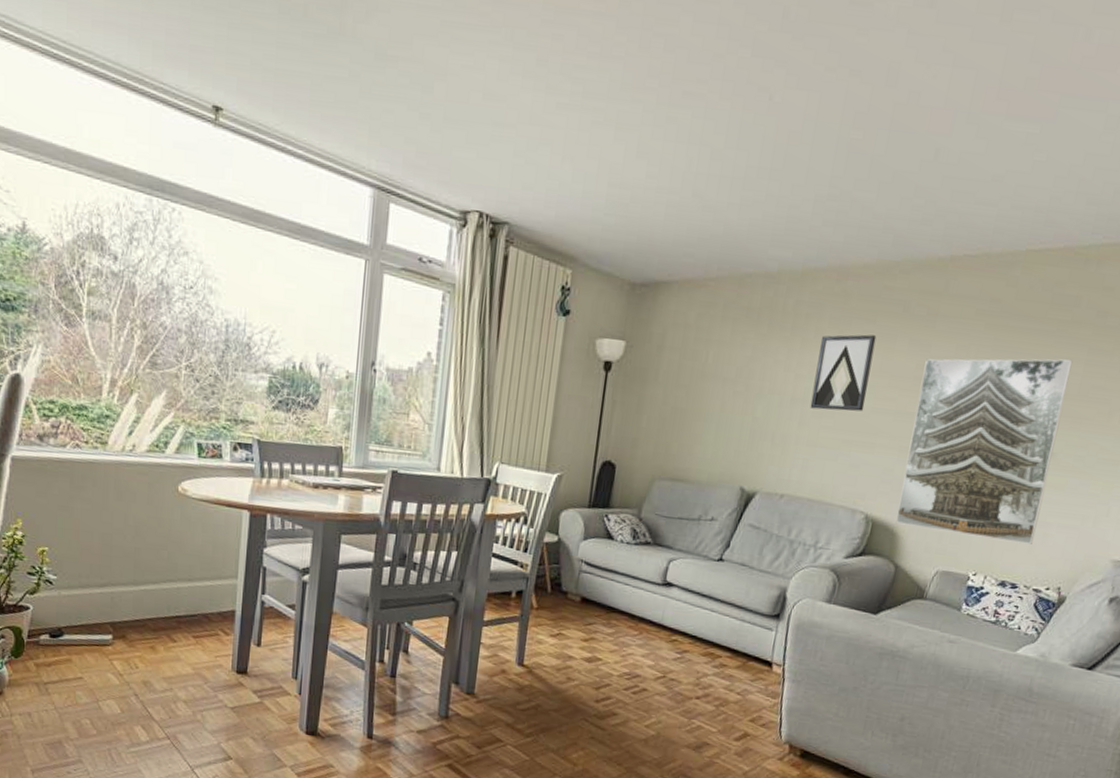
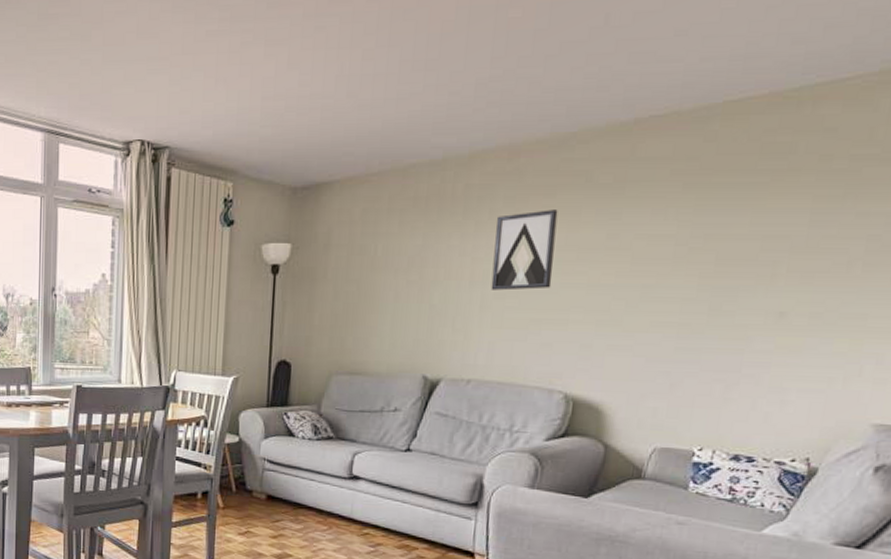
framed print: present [895,358,1073,544] -> none [600,210,795,413]

